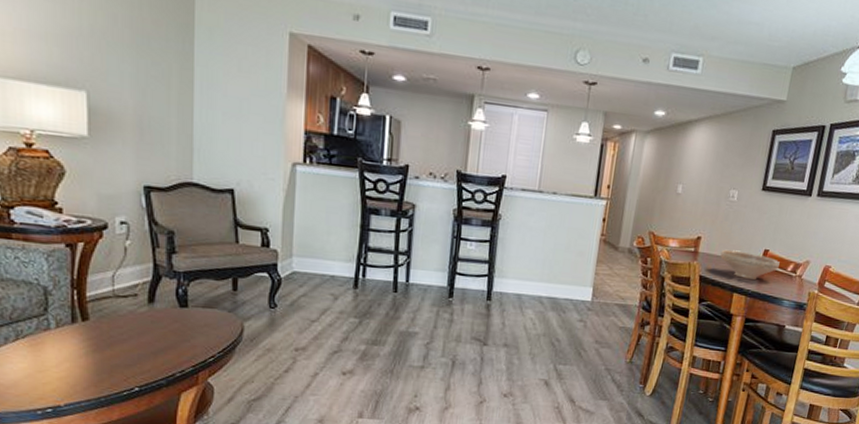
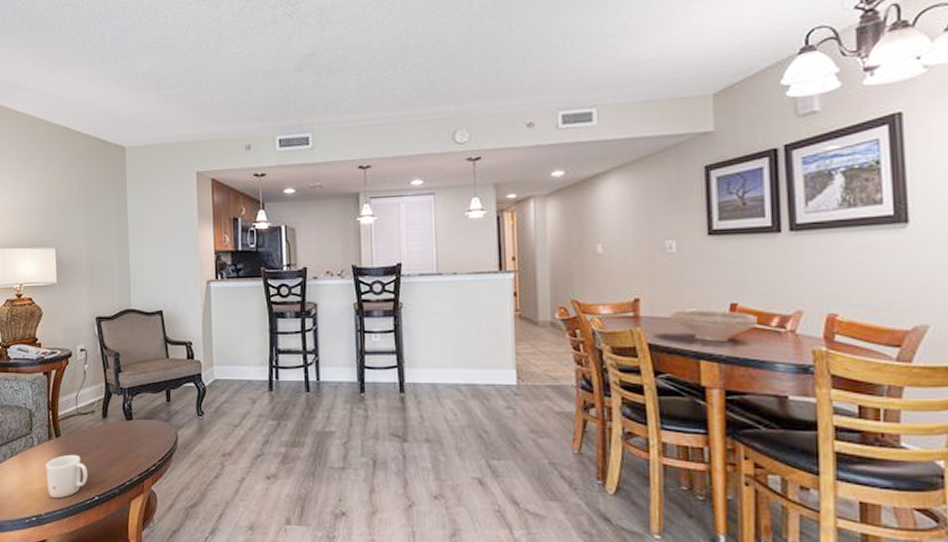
mug: none [67,340,126,389] -> present [46,454,88,499]

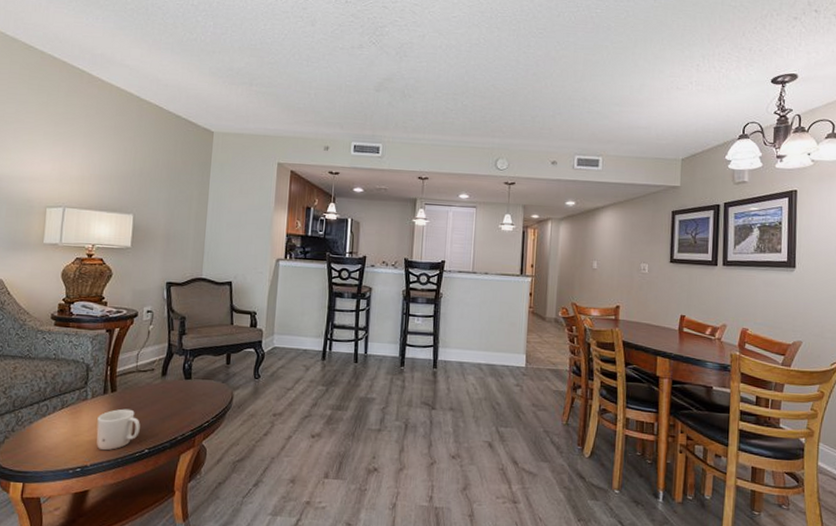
decorative bowl: present [670,309,757,343] -> none [640,316,697,344]

